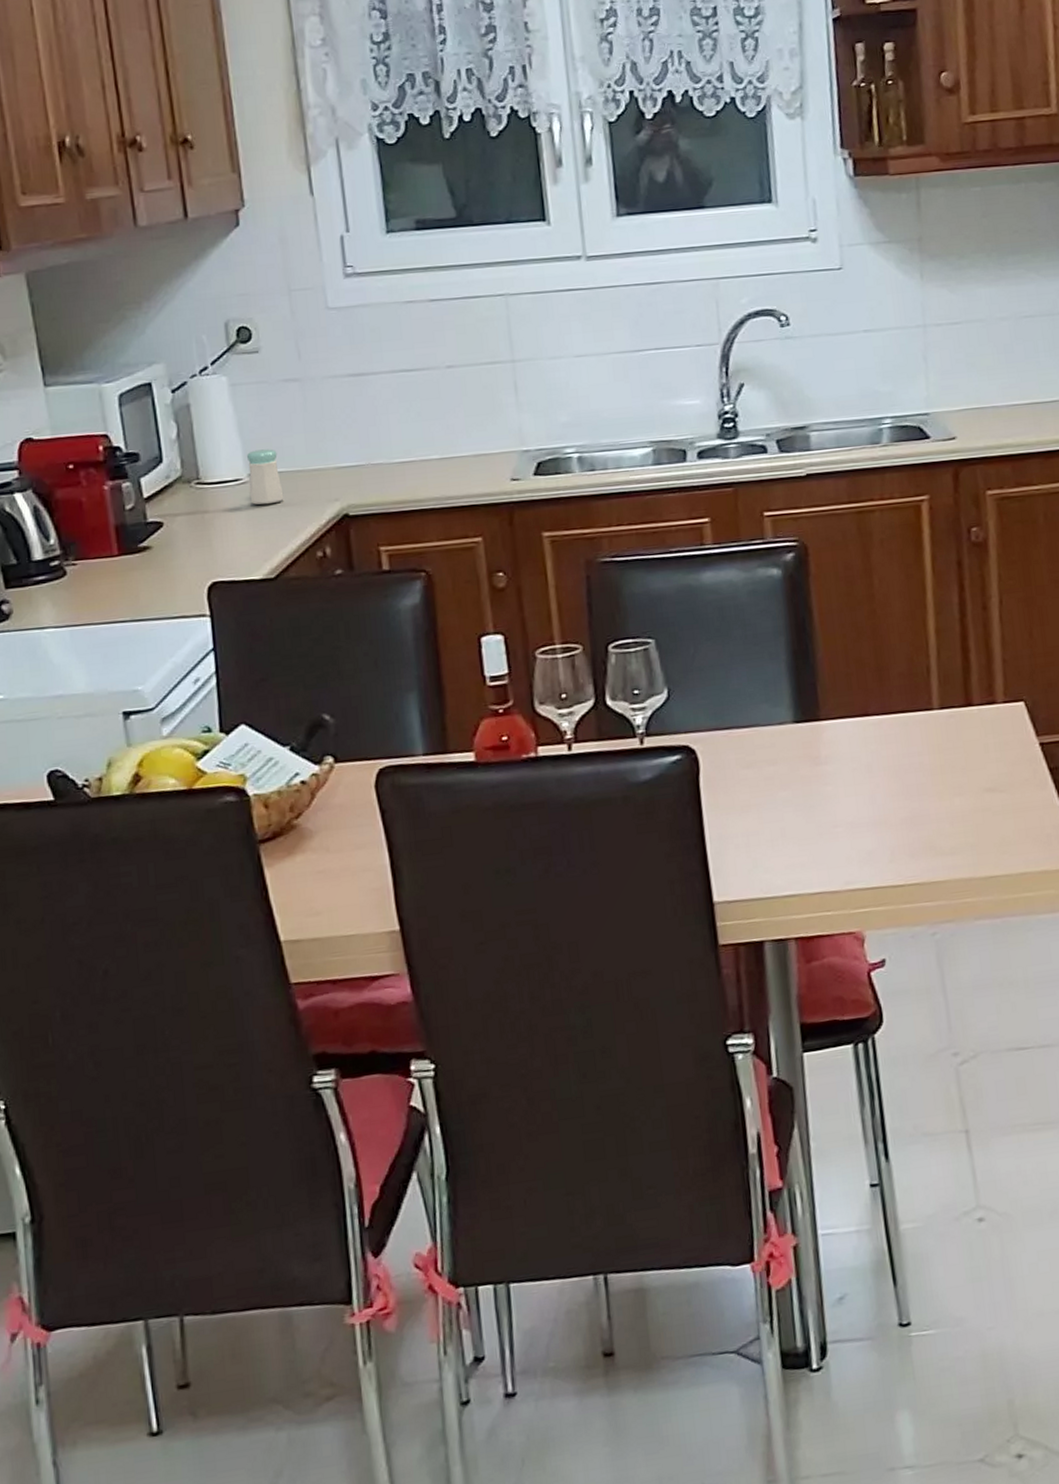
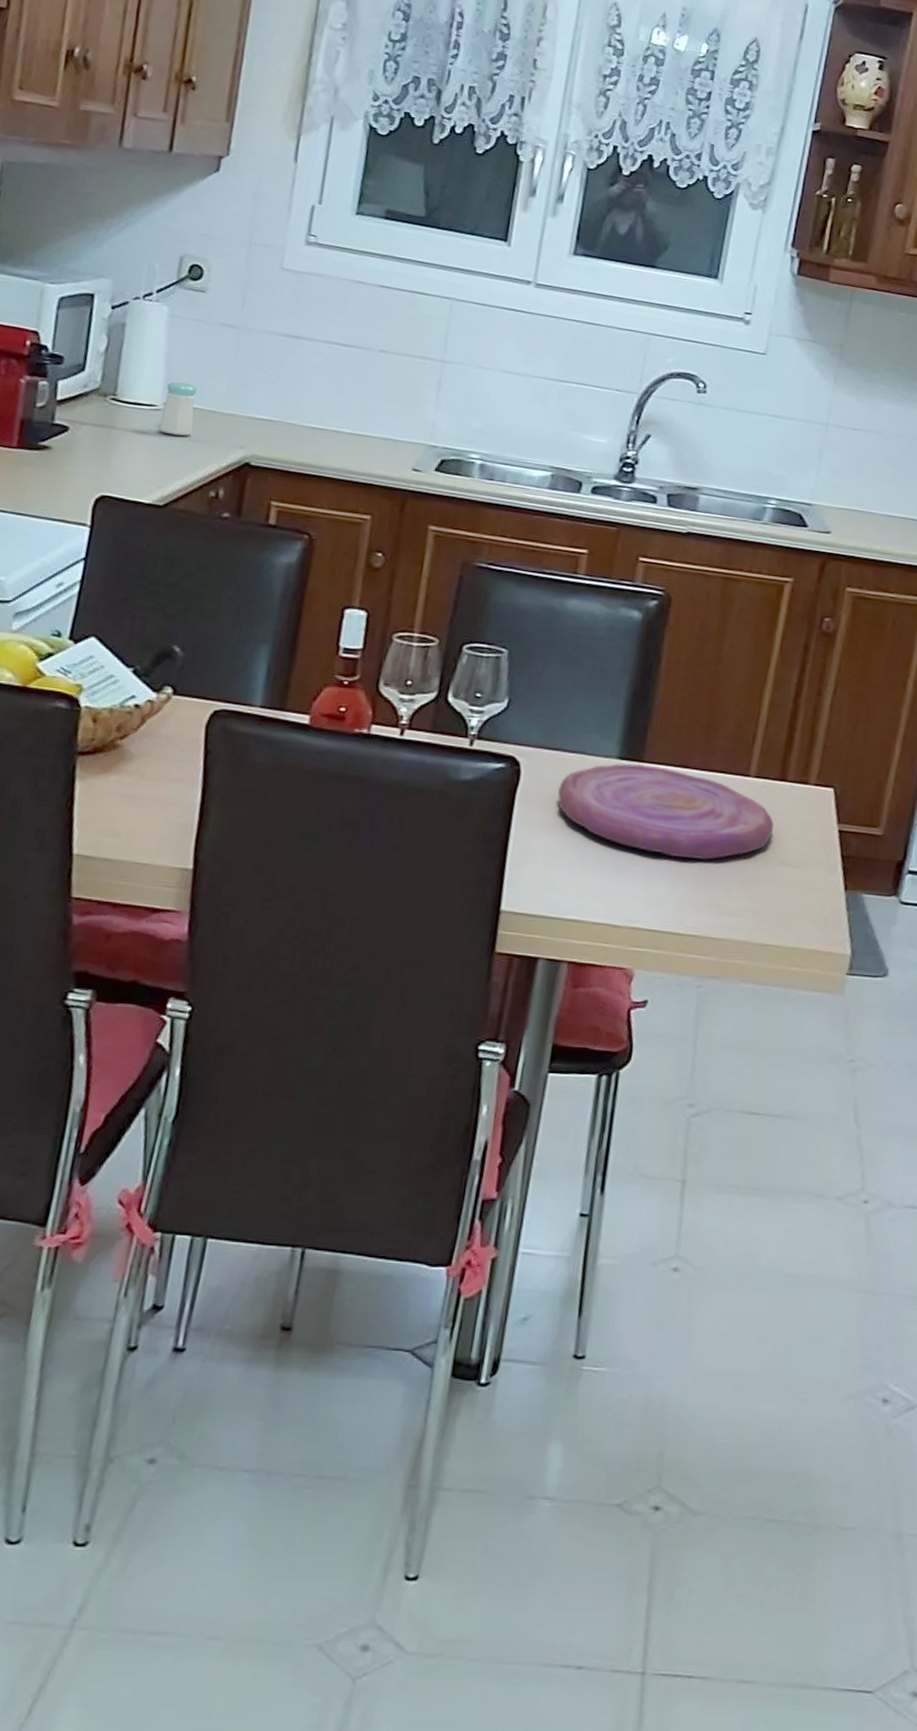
plate: none [741,720,972,810] -> present [558,763,774,860]

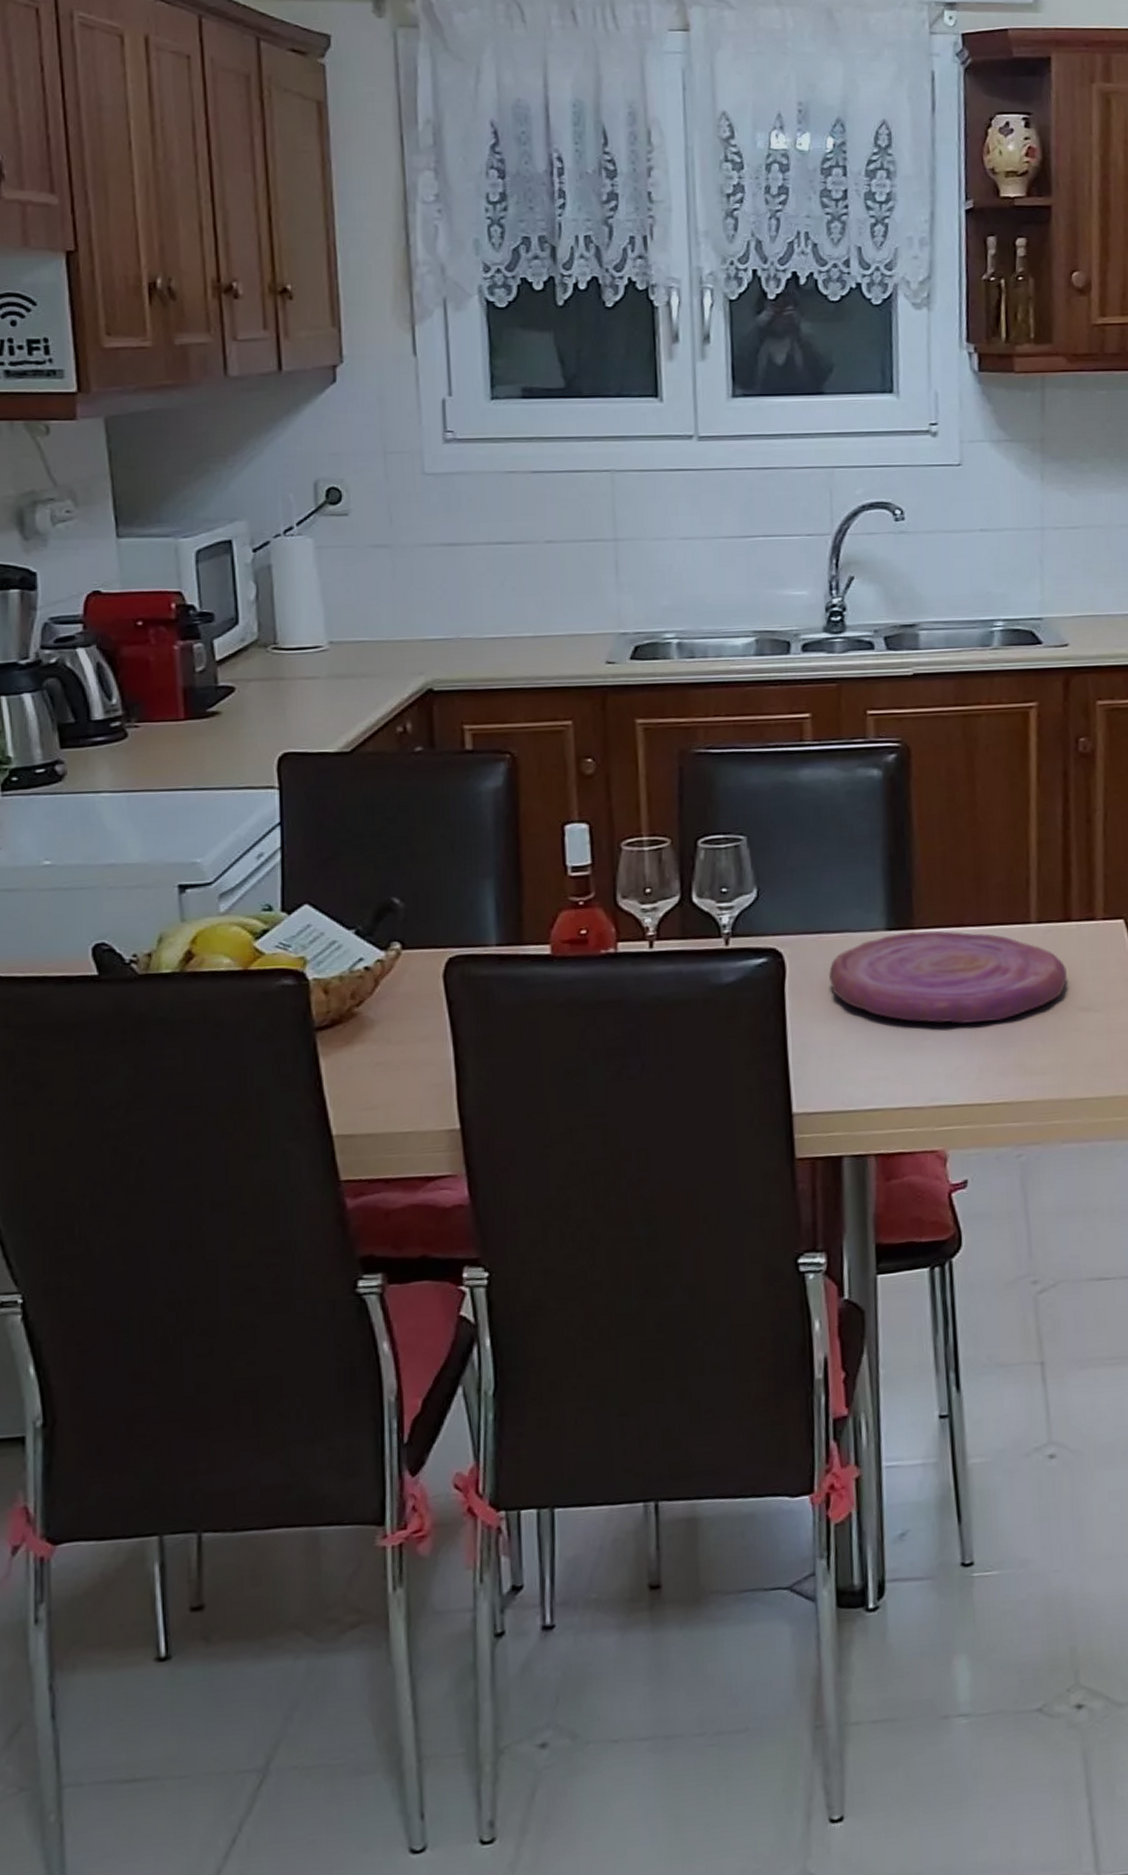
salt shaker: present [159,381,198,436] -> none [328,616,366,675]

